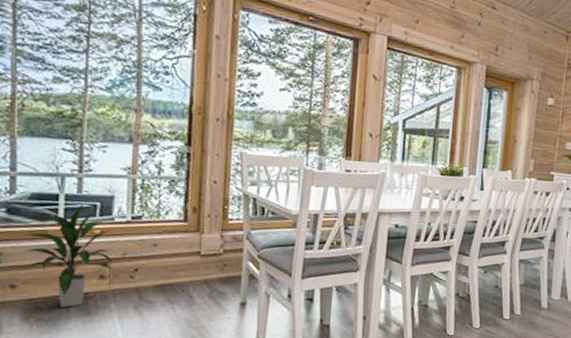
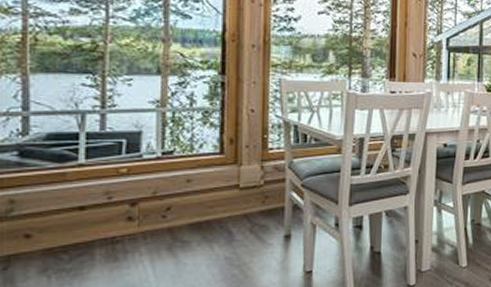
indoor plant: present [22,203,114,307] -> none [38,141,143,255]

